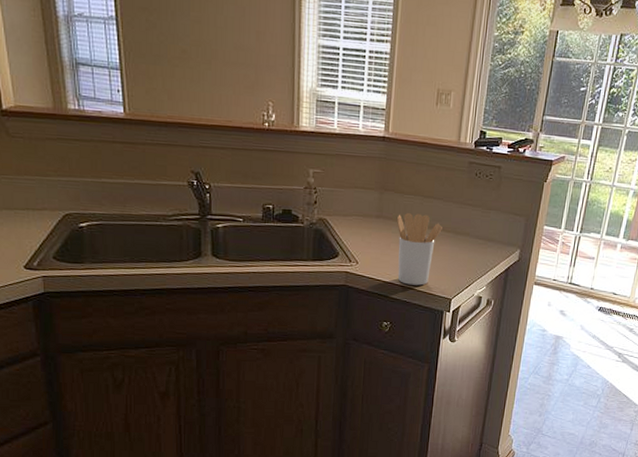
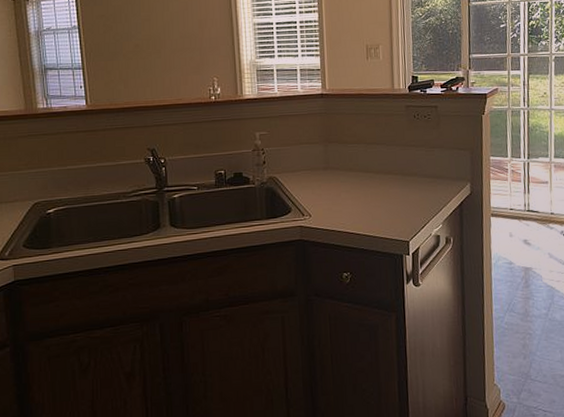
utensil holder: present [397,213,443,286] -> none [344,160,391,232]

